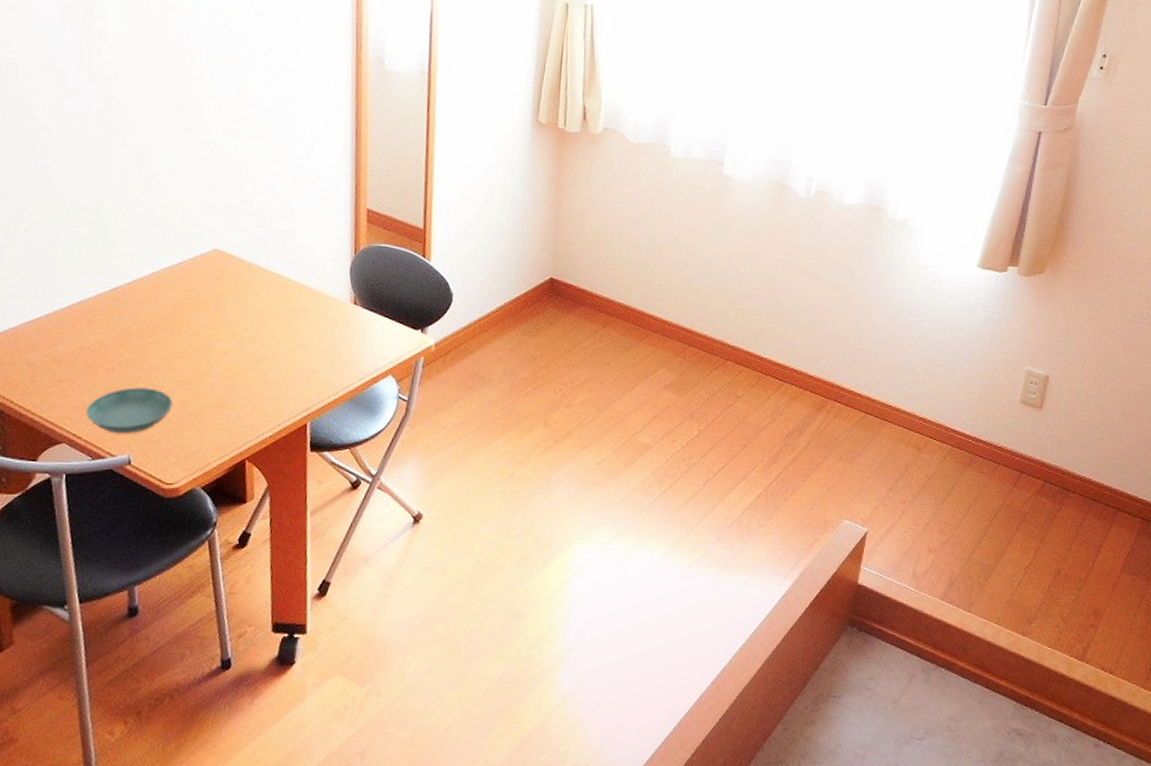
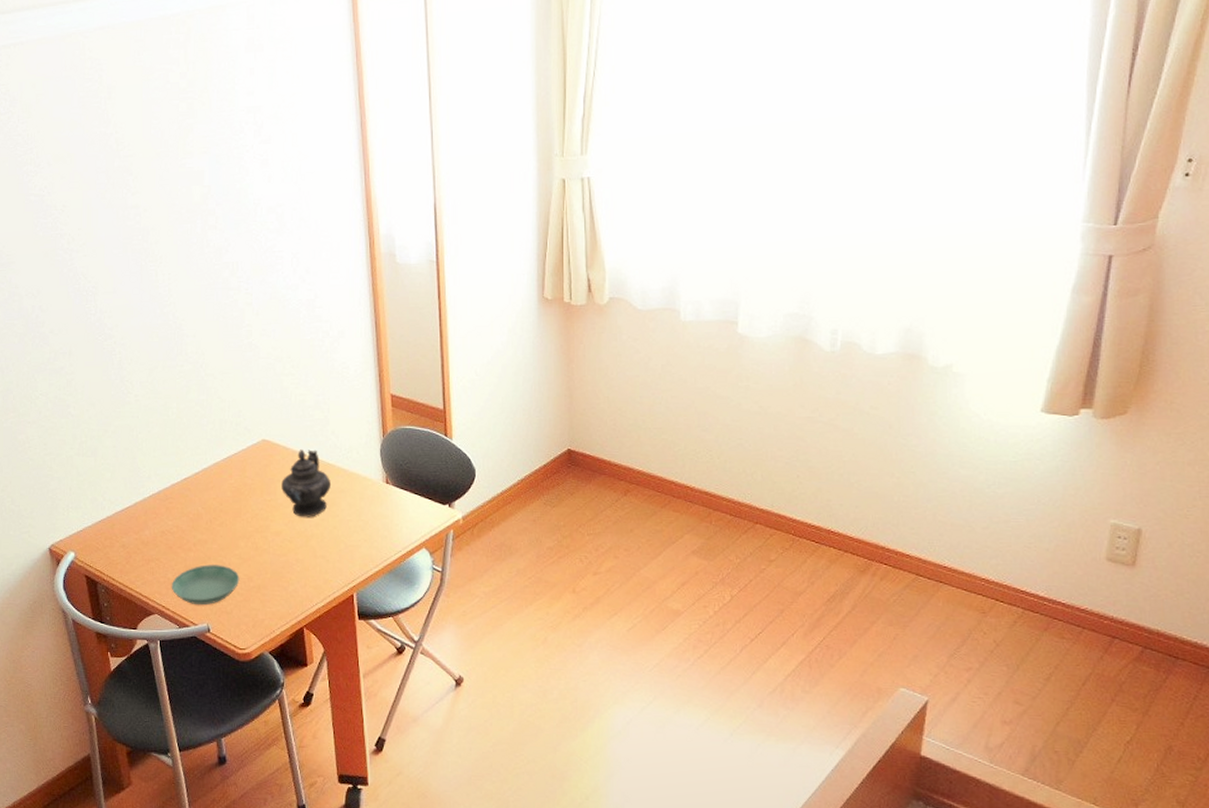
teapot: none [232,262,292,338] -> present [281,449,332,517]

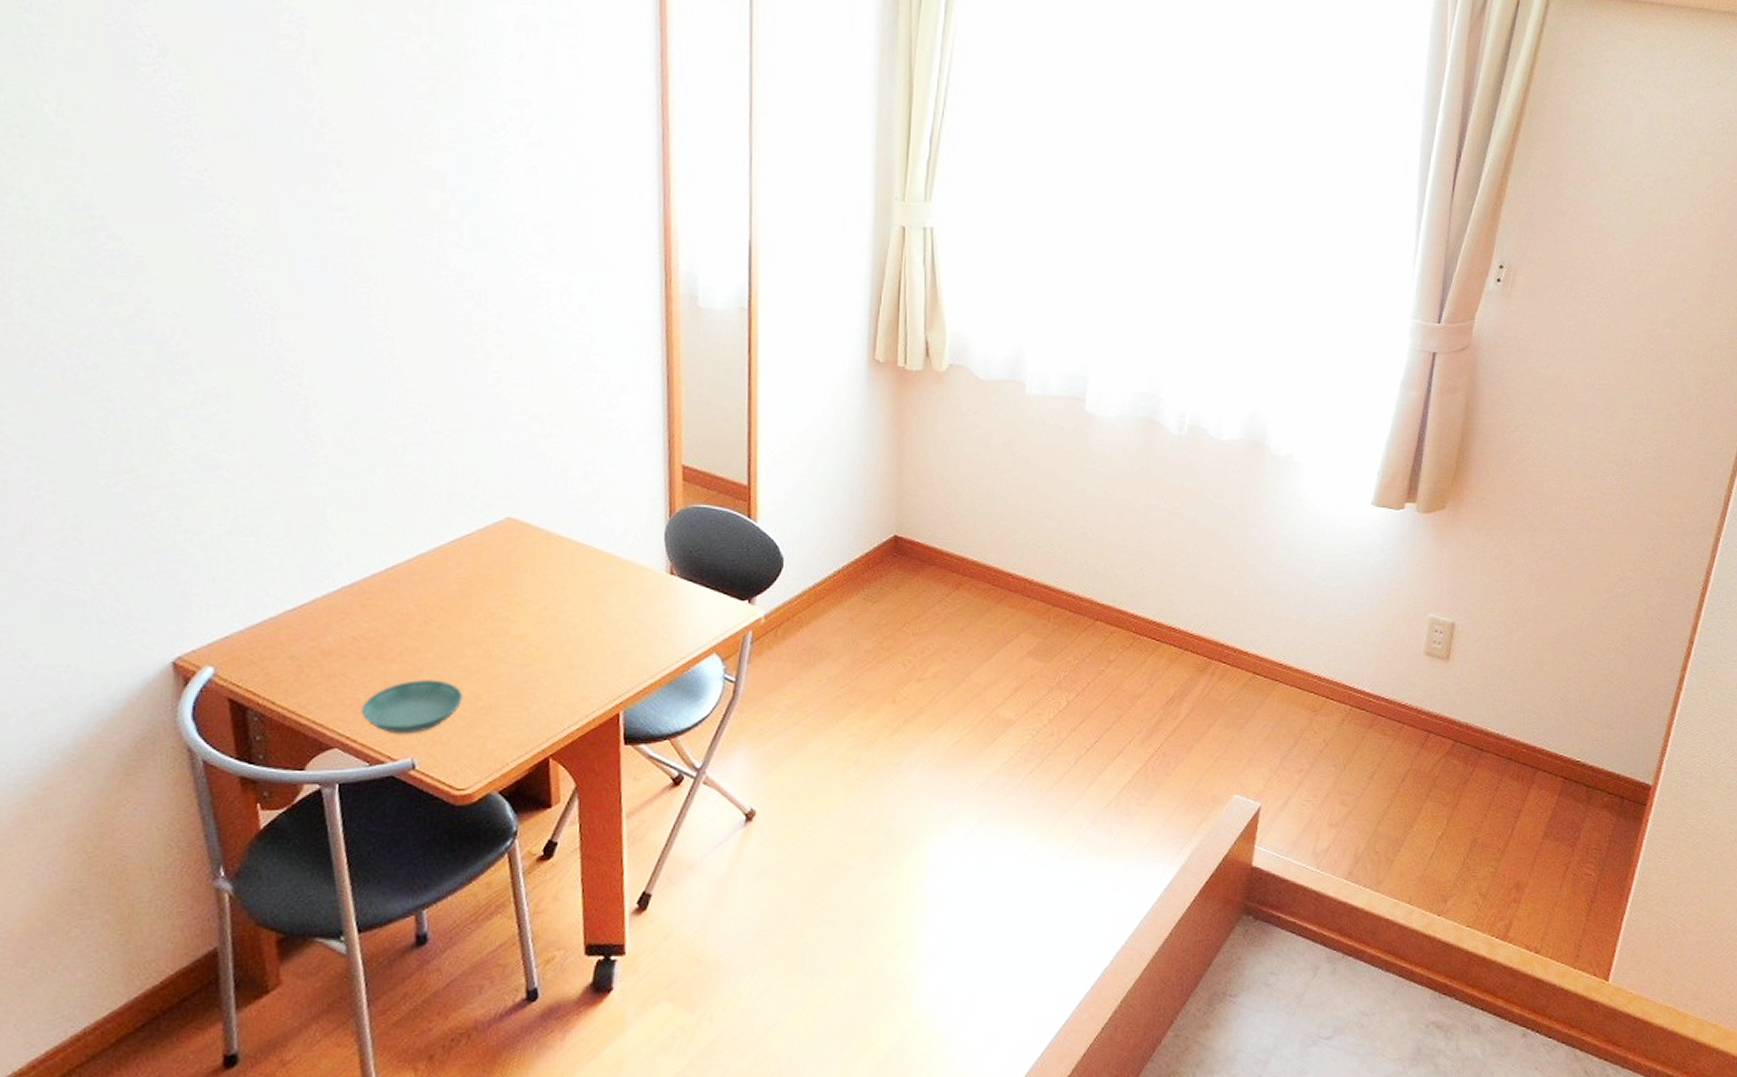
teapot: present [281,449,332,517] -> none [529,531,598,617]

